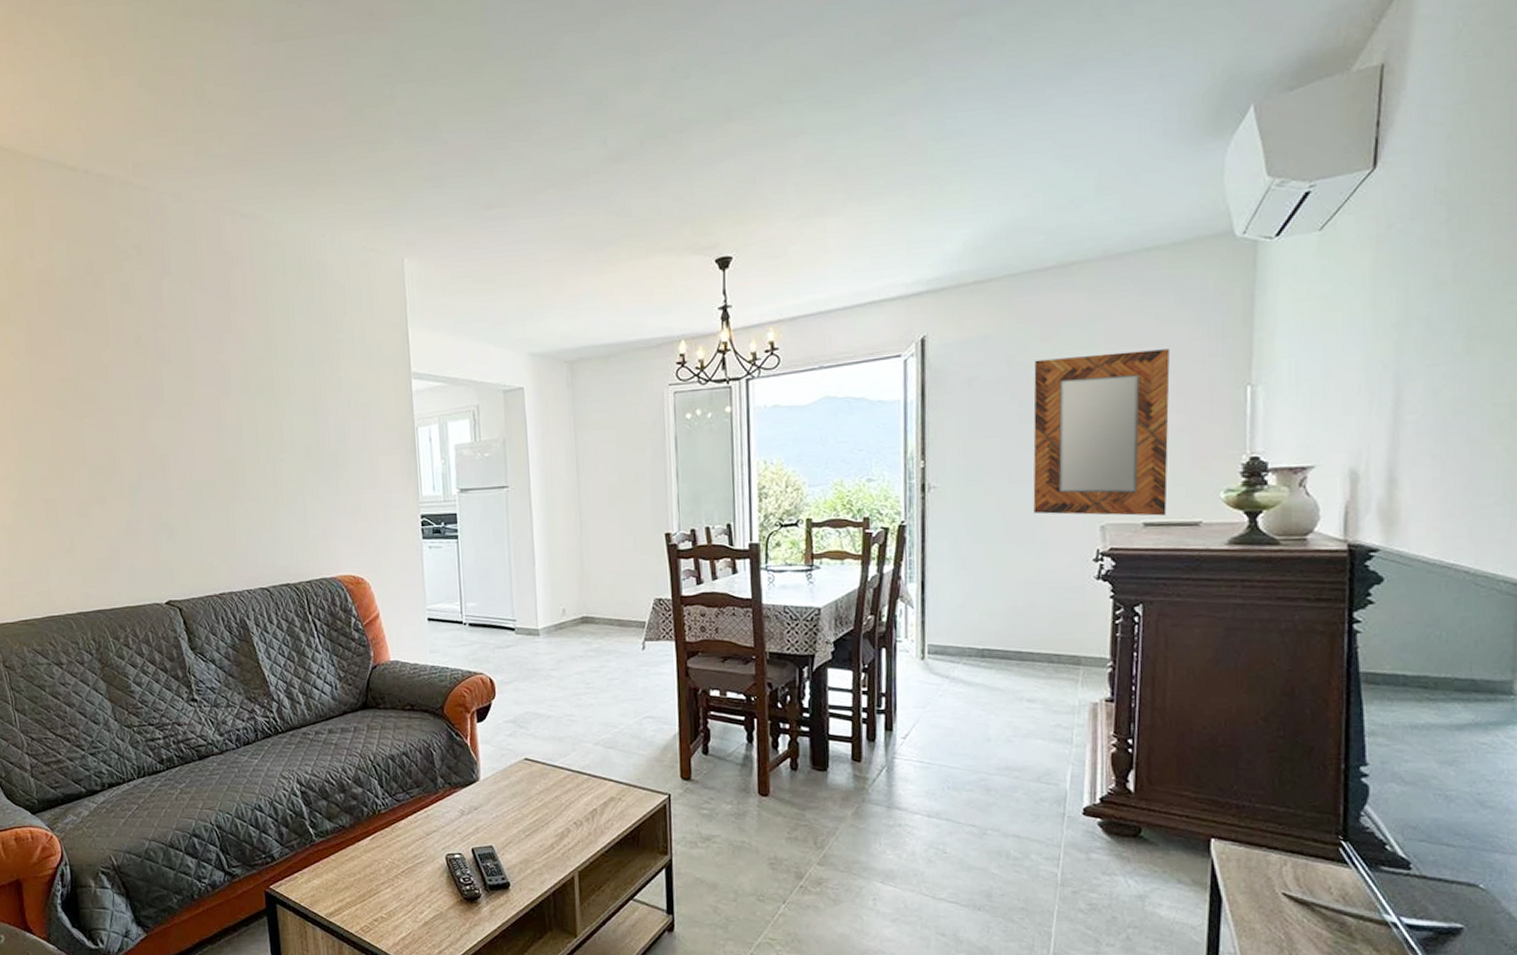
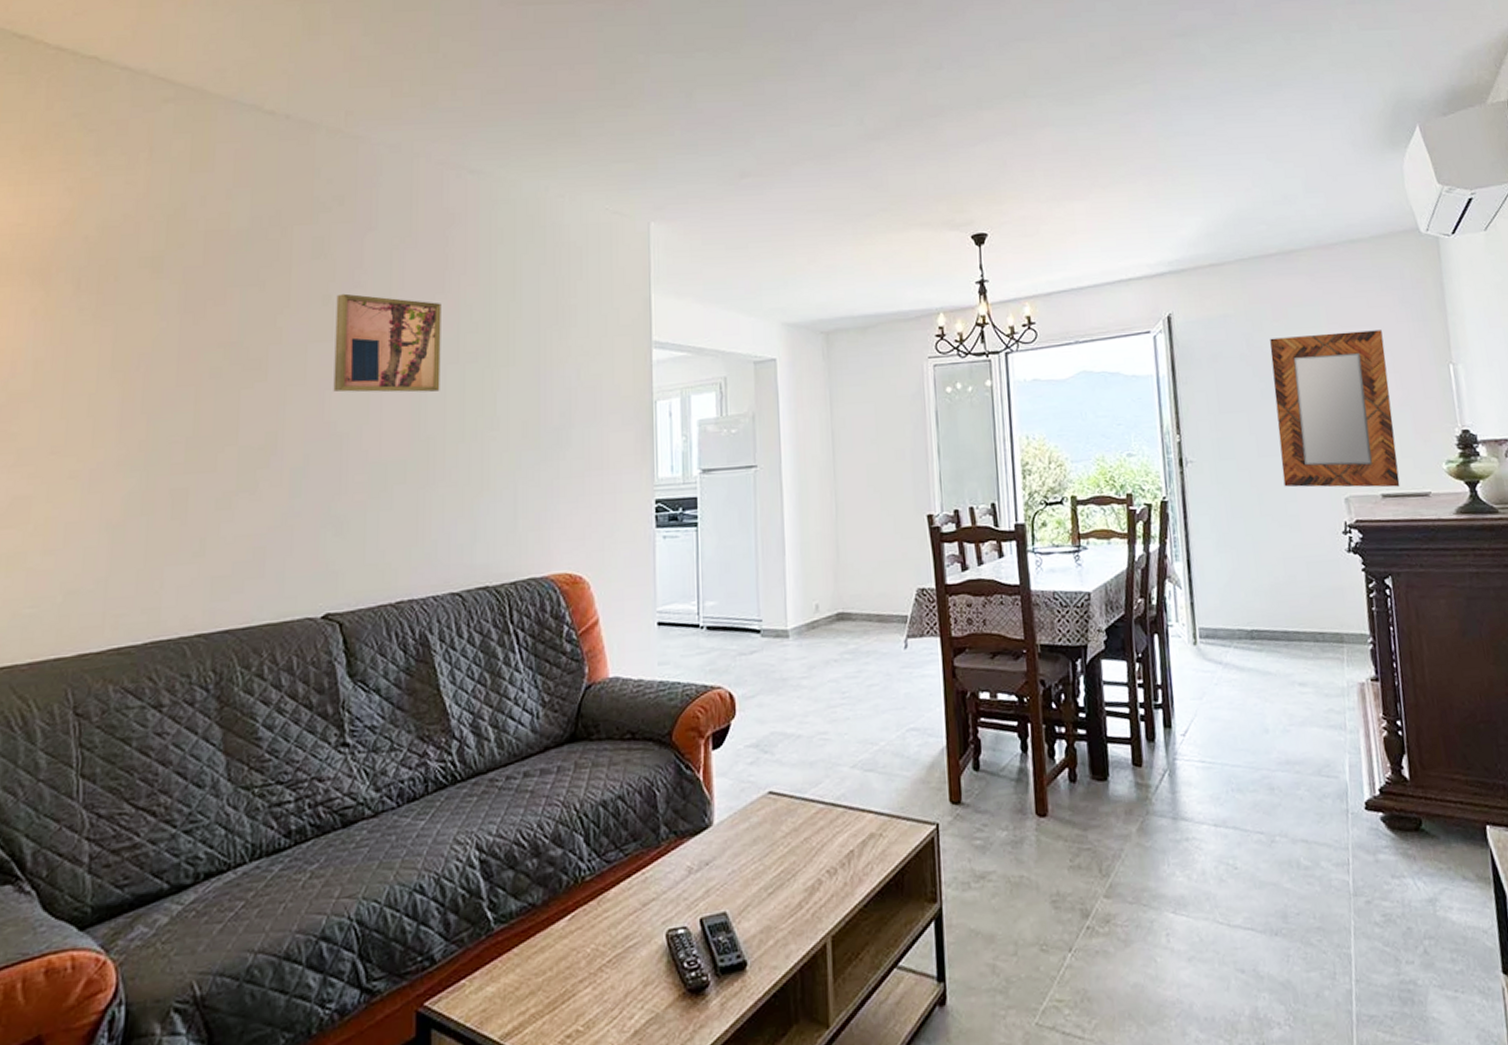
wall art: none [145,334,236,421] -> present [333,293,441,393]

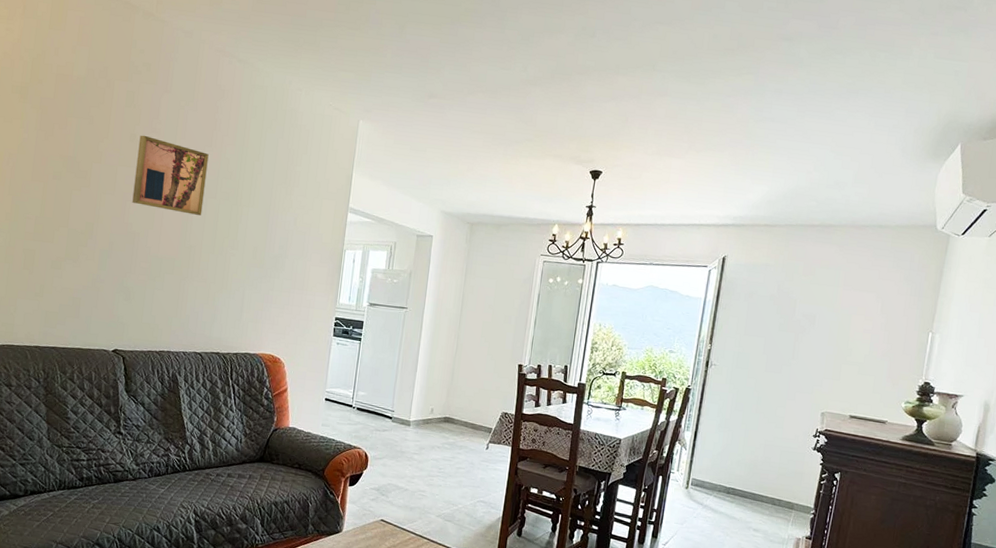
home mirror: present [1270,330,1400,488] -> none [779,288,884,413]

